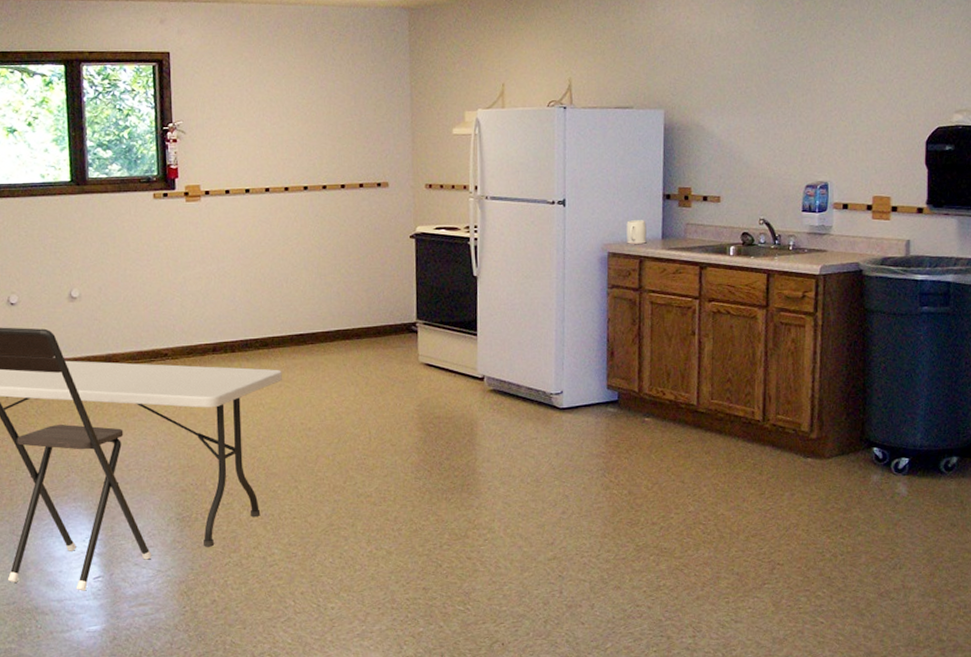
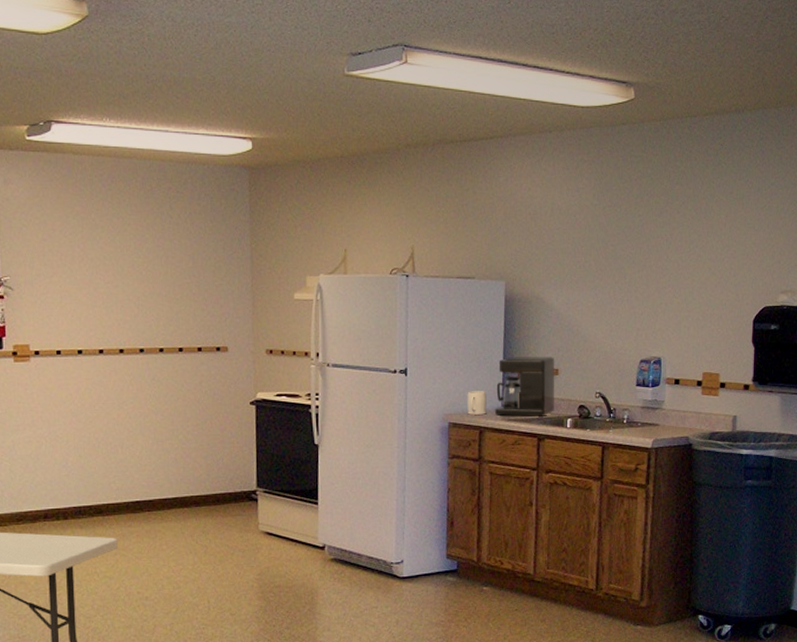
coffee maker: none [655,184,717,245] -> present [495,357,555,417]

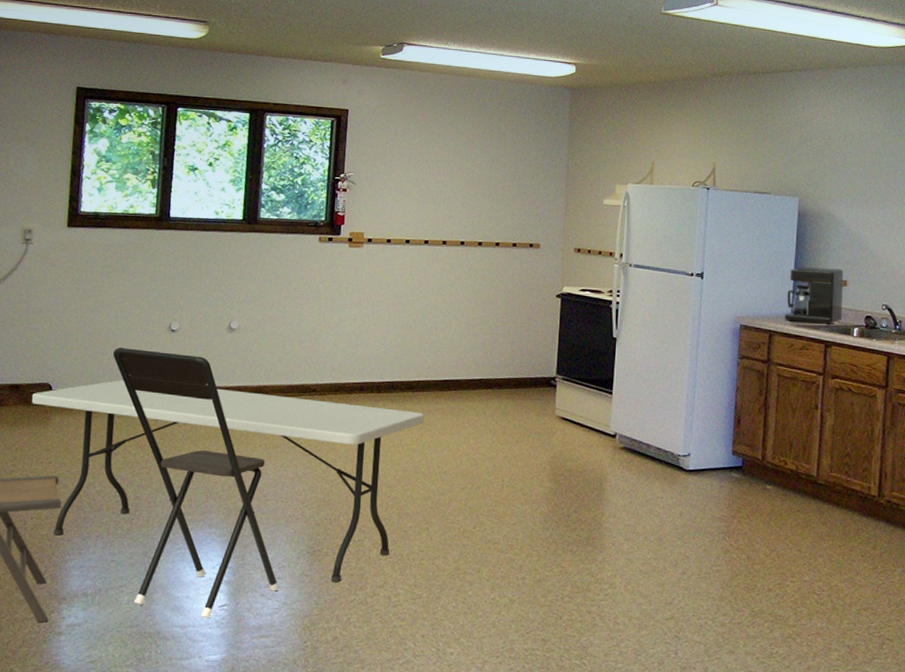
mug: present [467,391,487,415] -> none [758,296,777,319]

